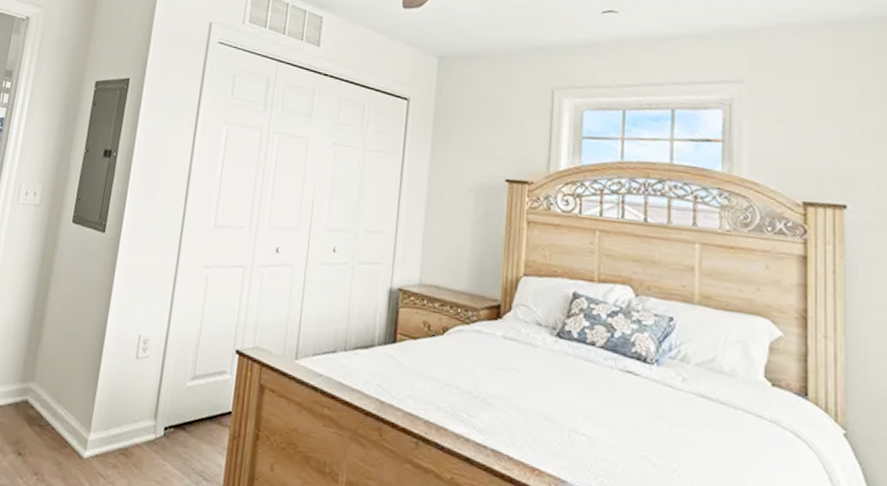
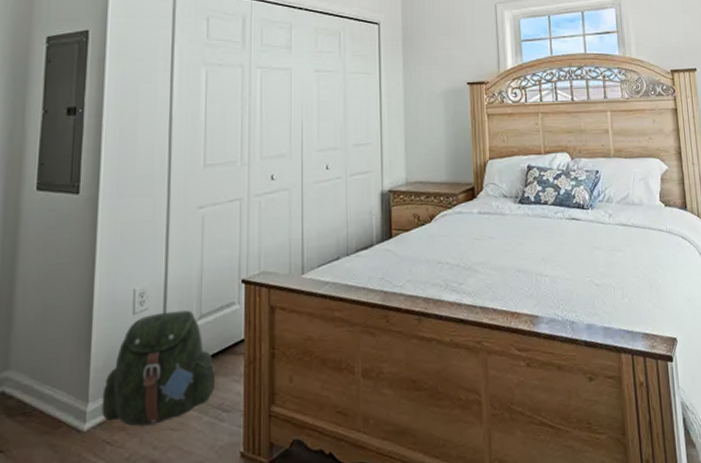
backpack: none [100,363,204,472] -> present [101,310,219,427]

